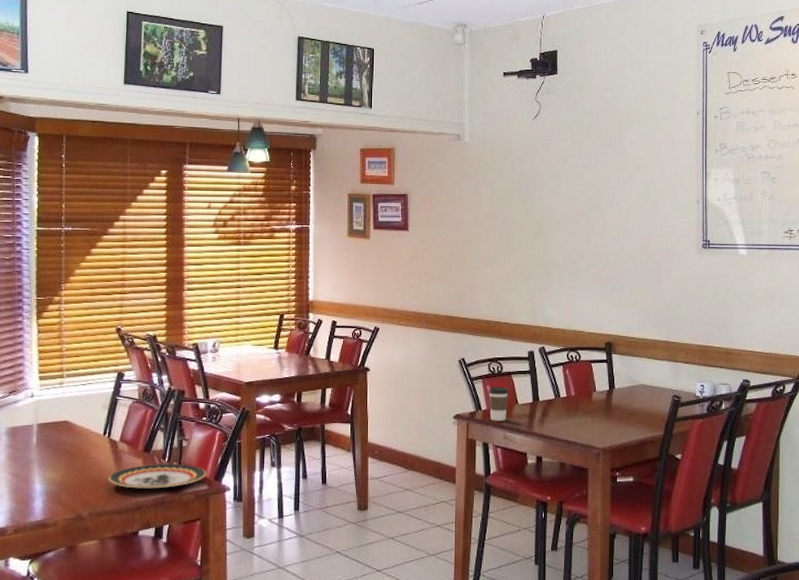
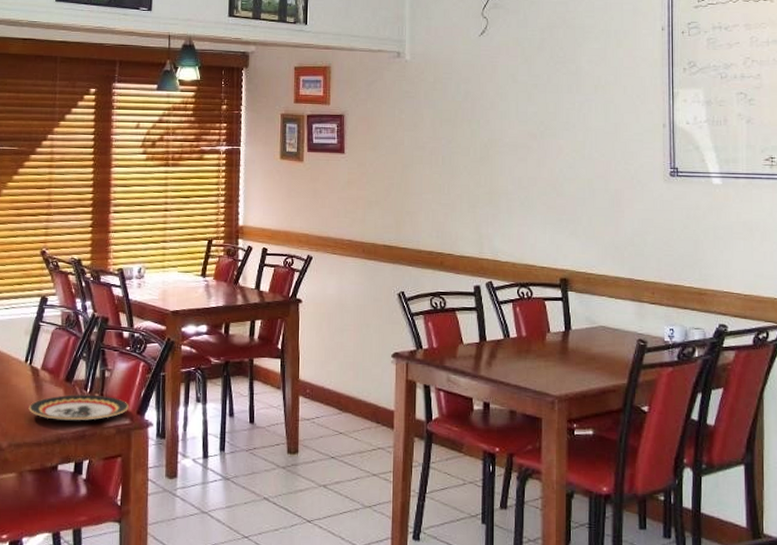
coffee cup: present [488,387,509,421] -> none [430,324,453,362]

